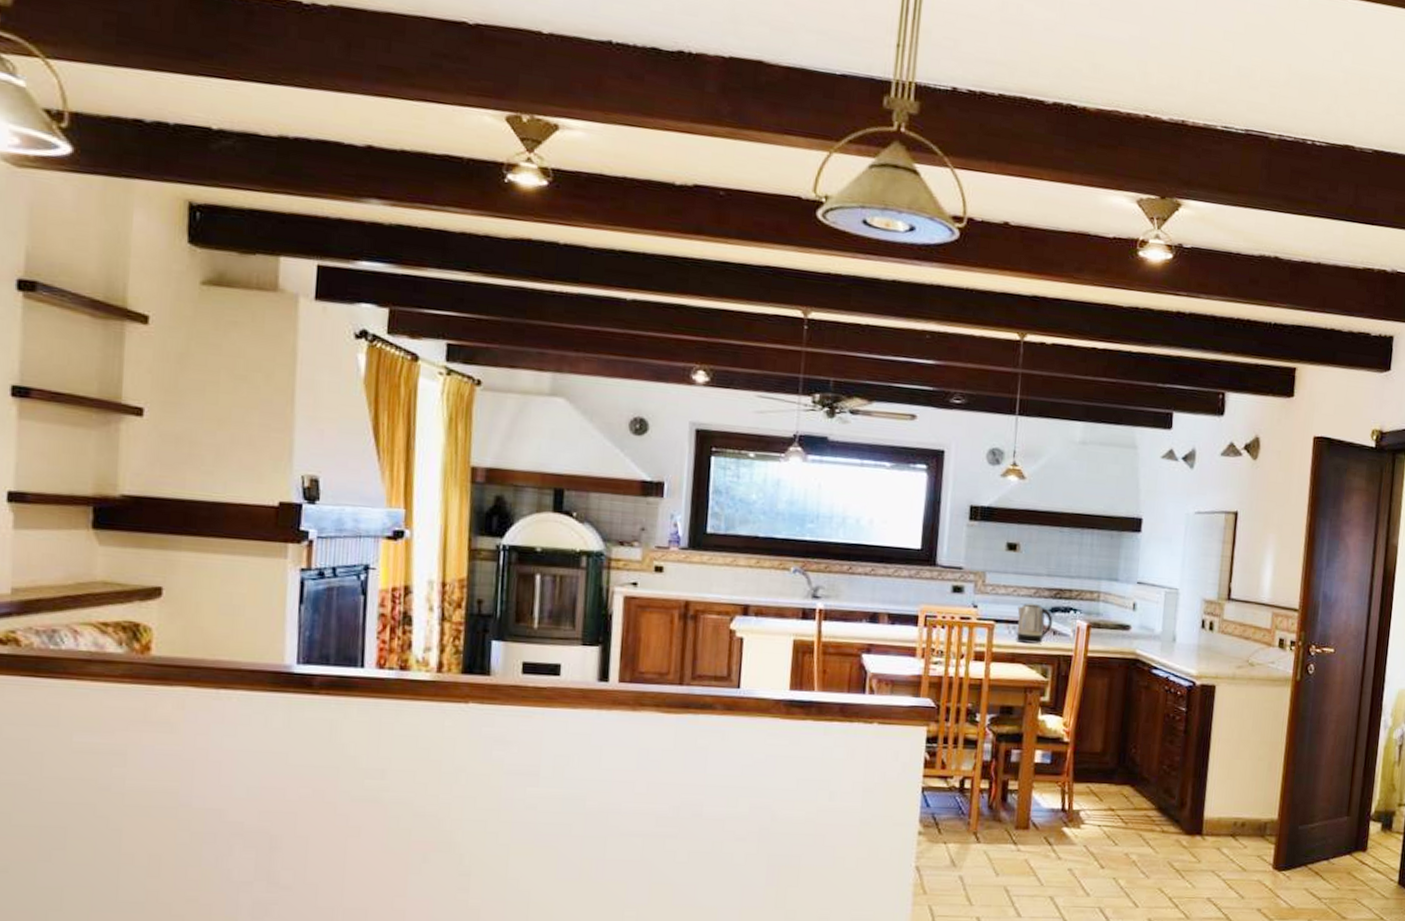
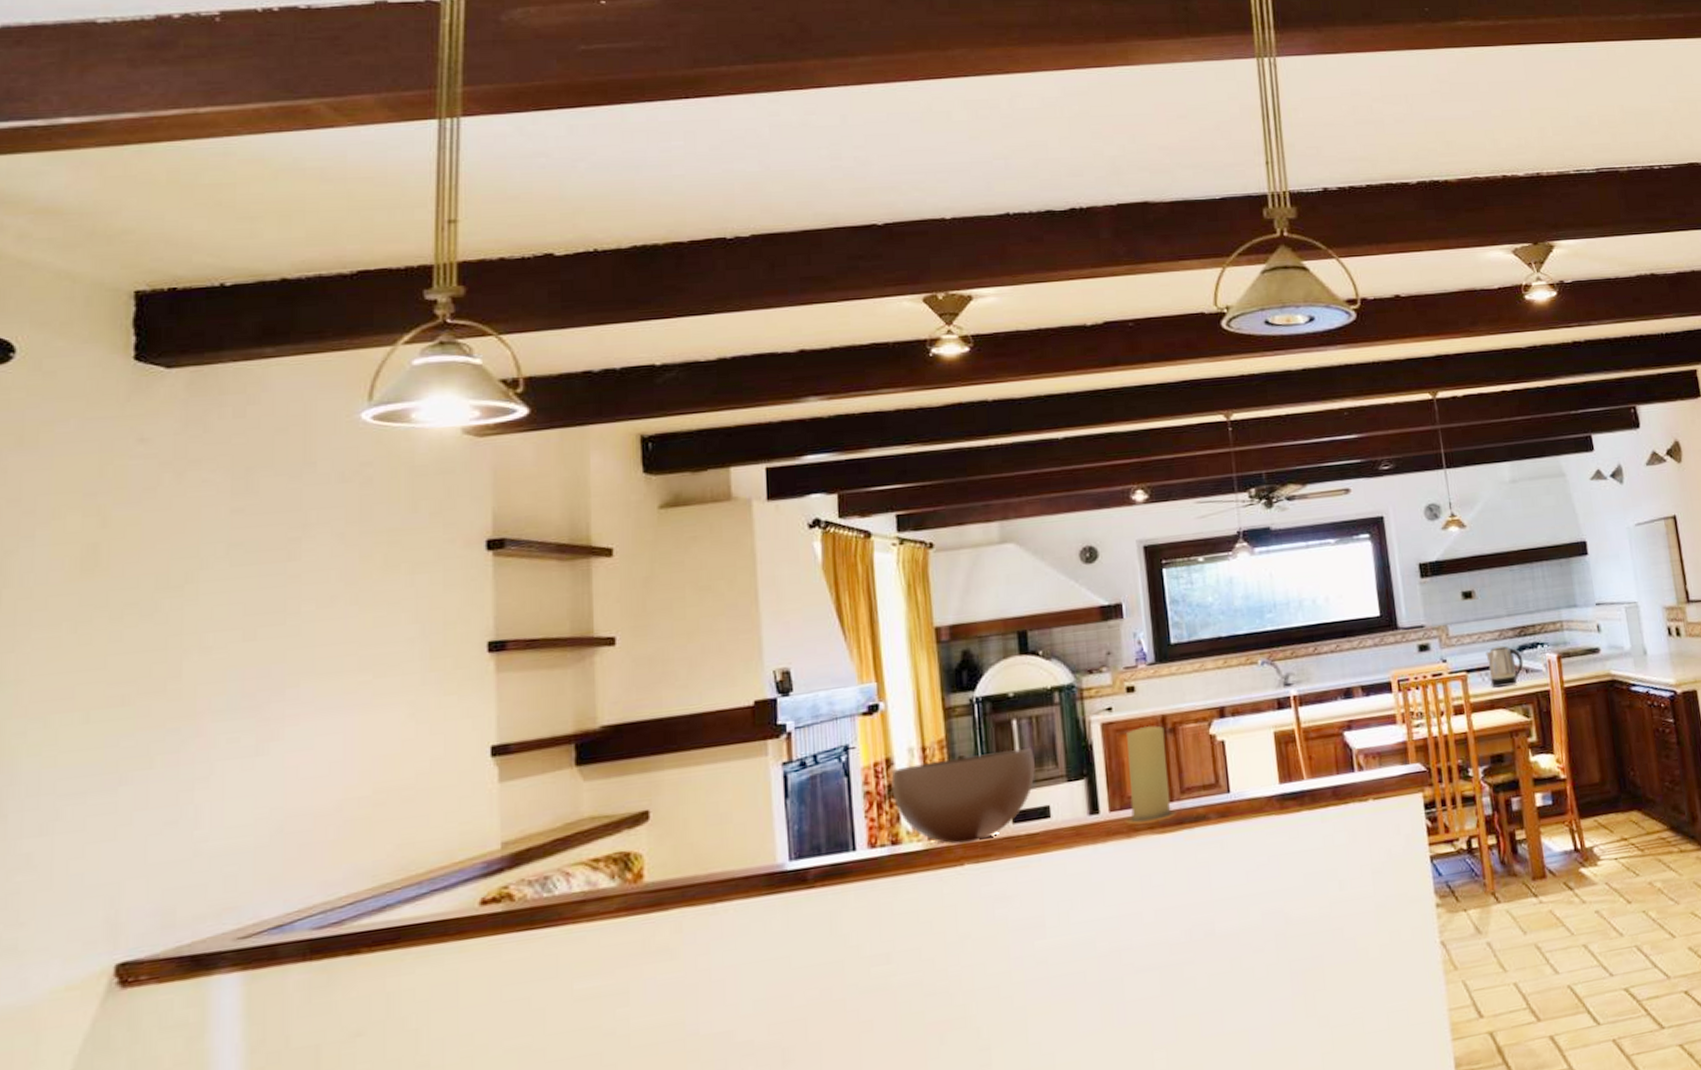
bowl: none [407,597,553,684] -> present [891,748,1035,845]
candle: none [632,608,686,701] -> present [1125,726,1177,825]

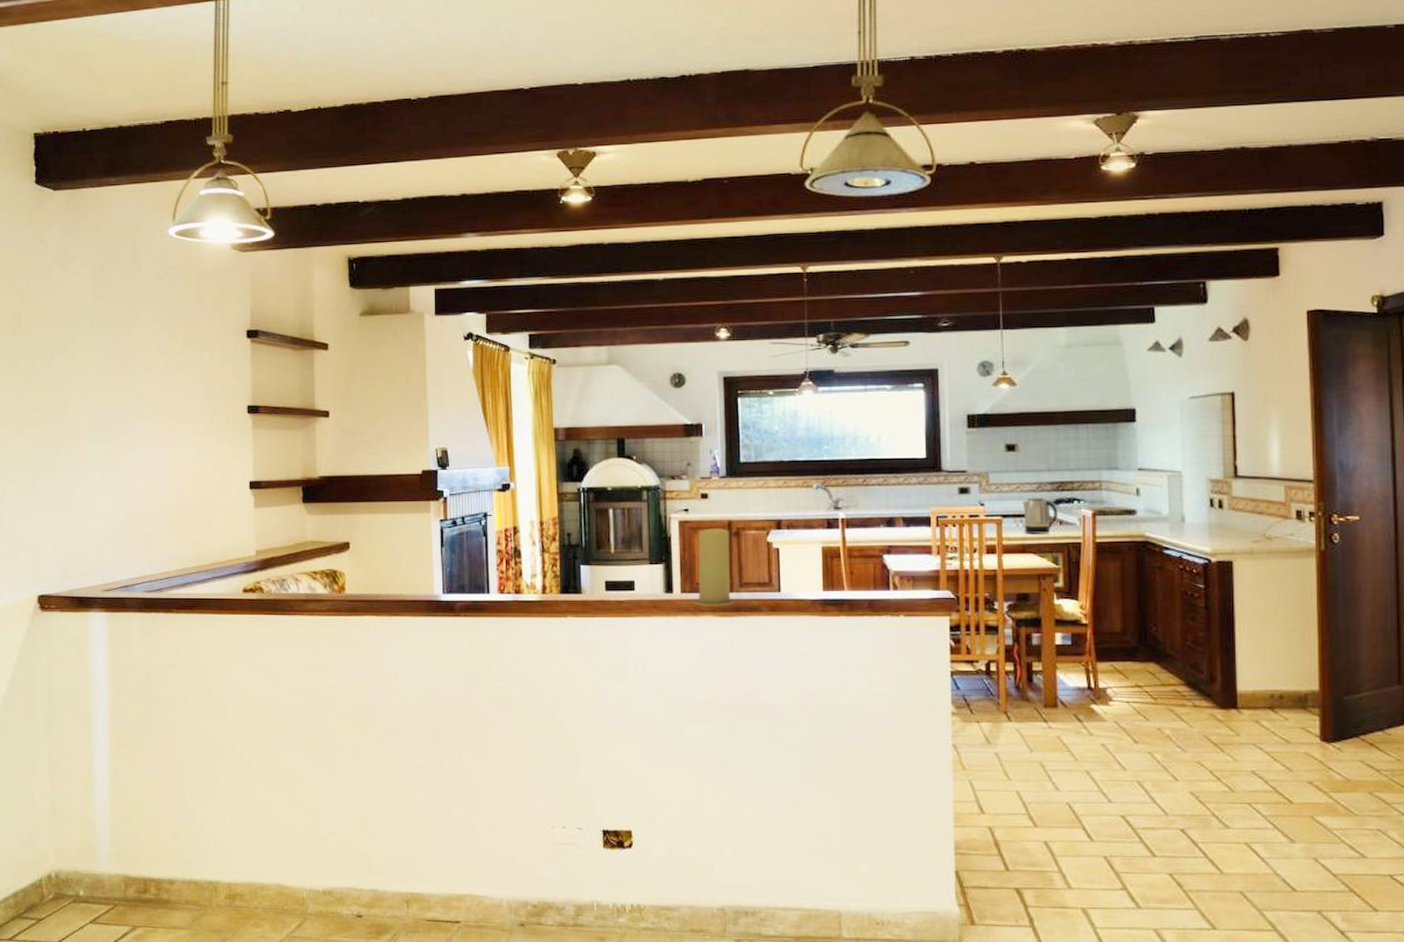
bowl: present [891,748,1035,845] -> none [517,533,625,601]

